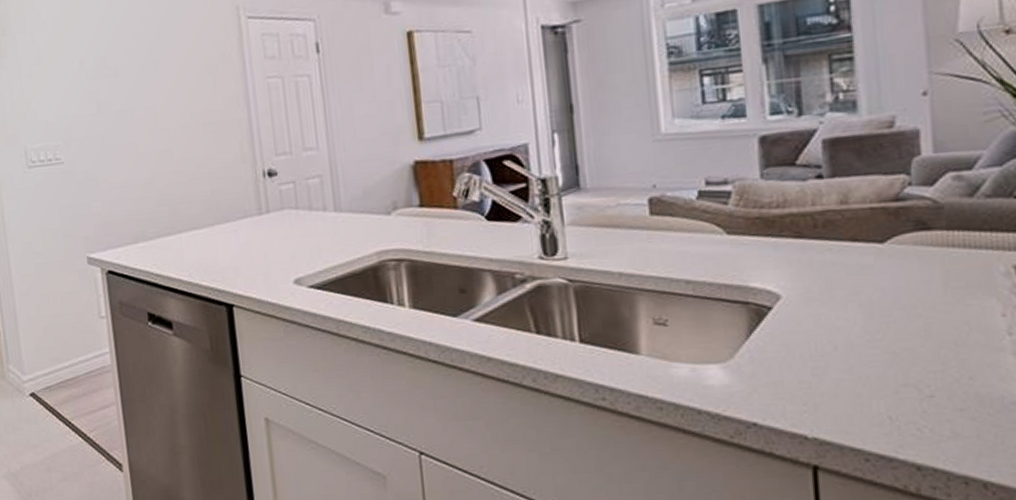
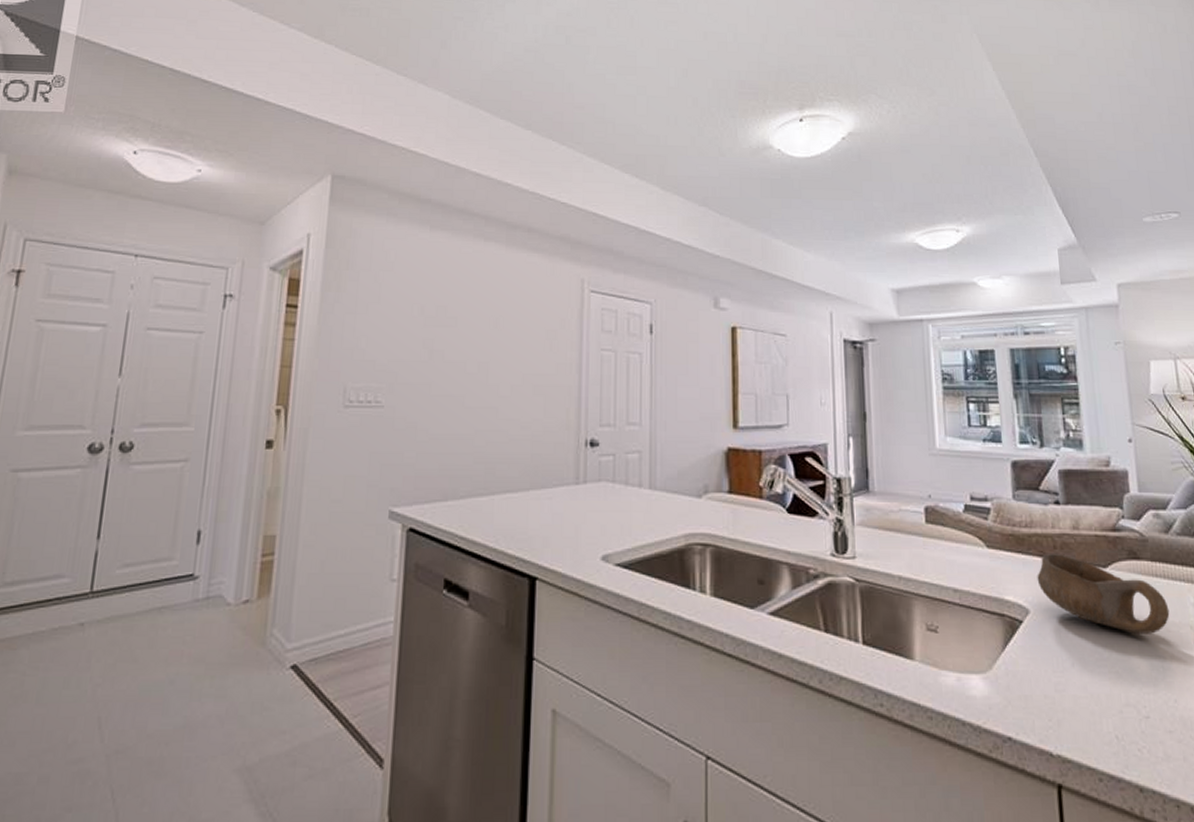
bowl: none [791,233,969,311] -> present [1037,554,1170,634]

